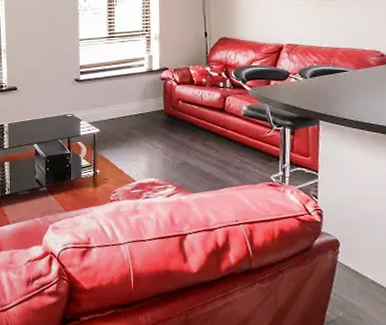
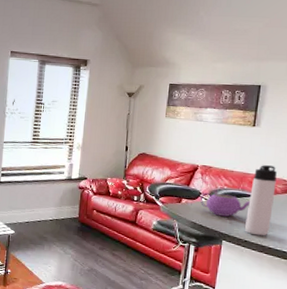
teapot: none [289,72,344,95] -> present [200,193,251,217]
thermos bottle: none [341,38,369,112] -> present [245,165,277,236]

